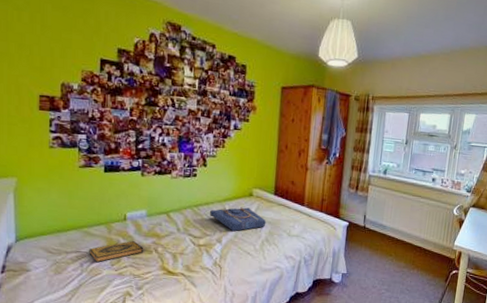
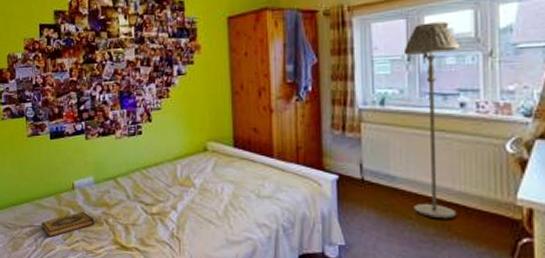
tote bag: present [210,207,266,232] -> none [161,165,228,196]
floor lamp: none [394,118,438,256] -> present [403,21,459,218]

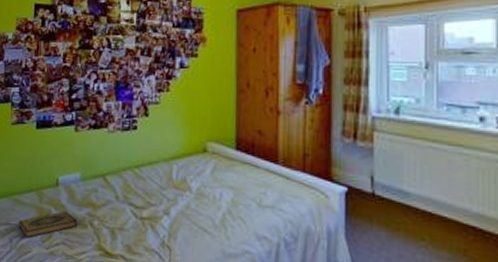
floor lamp: present [403,21,459,218] -> none [421,30,480,242]

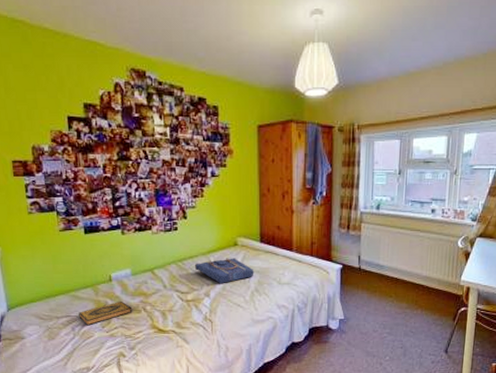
tote bag: none [154,167,227,201] -> present [195,258,254,284]

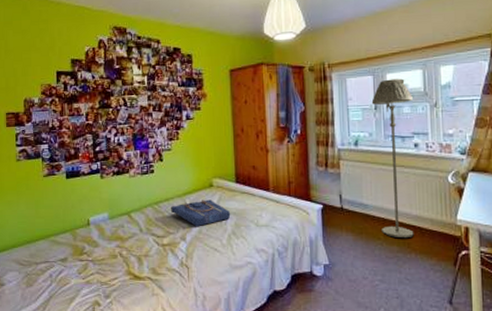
hardback book: present [78,300,132,326] -> none [57,245,108,272]
floor lamp: none [394,144,435,296] -> present [371,78,414,237]

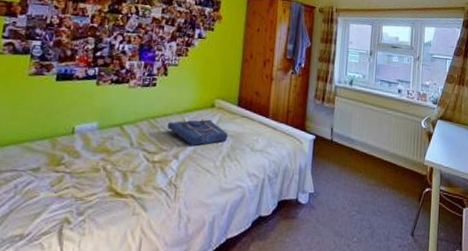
floor lamp: present [371,78,414,237] -> none [363,30,401,173]

